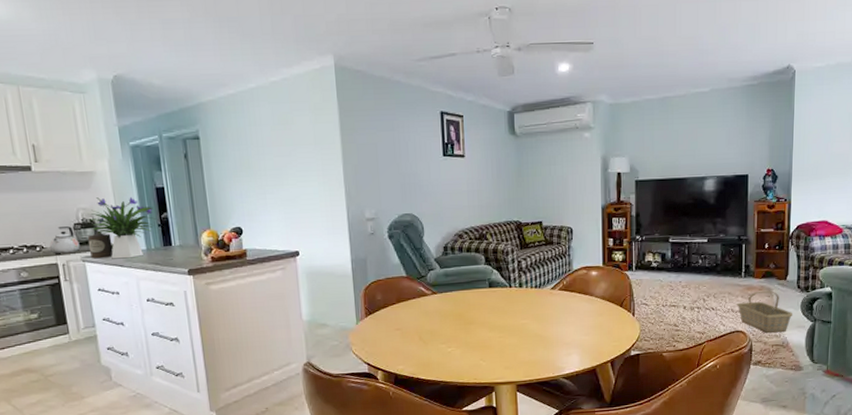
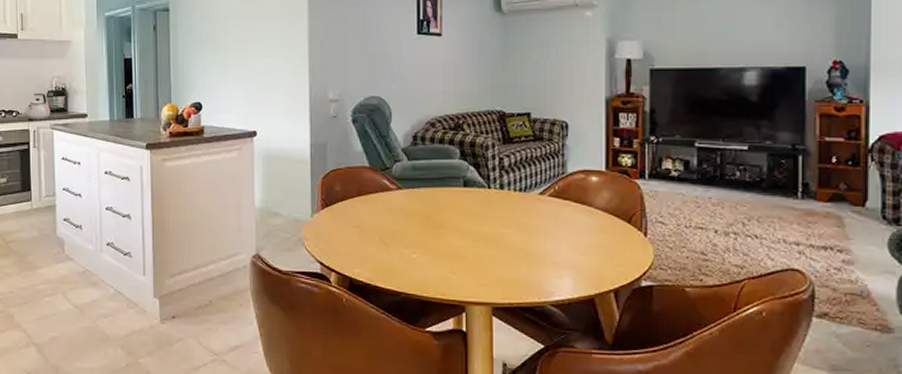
canister: present [87,231,114,259] -> none [58,100,80,127]
flower arrangement: present [88,197,156,259] -> none [61,66,121,129]
basket: present [737,291,793,334] -> none [791,219,877,278]

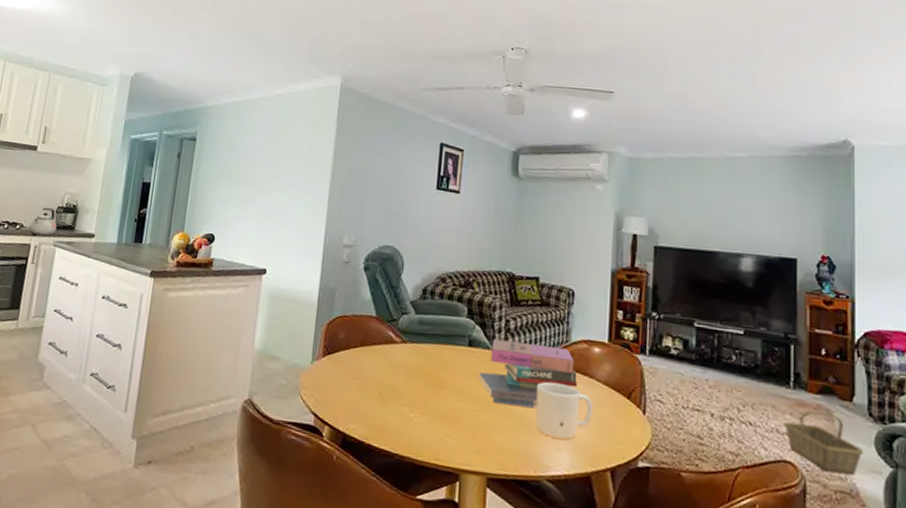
books: none [475,177,575,240] -> present [477,339,577,409]
mug: none [535,213,594,267] -> present [535,381,594,440]
basket: none [791,219,877,278] -> present [783,411,864,476]

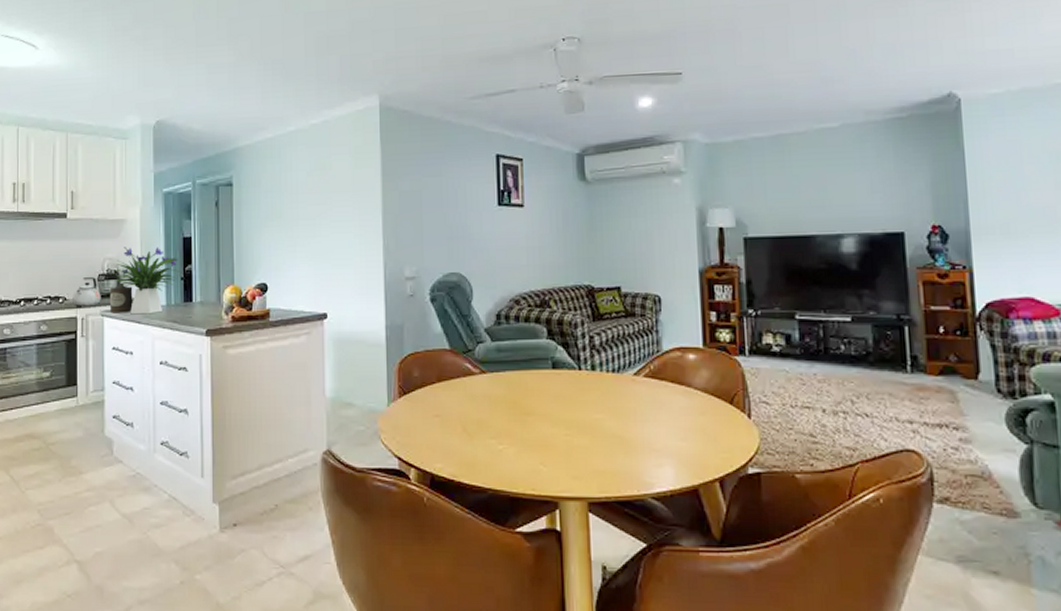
canister: none [63,218,88,246] -> present [109,284,133,314]
flower arrangement: none [72,184,135,250] -> present [113,247,180,315]
books: present [477,339,577,409] -> none [566,358,674,426]
mug: present [535,381,594,440] -> none [630,395,695,455]
basket: present [783,411,864,476] -> none [903,395,995,457]

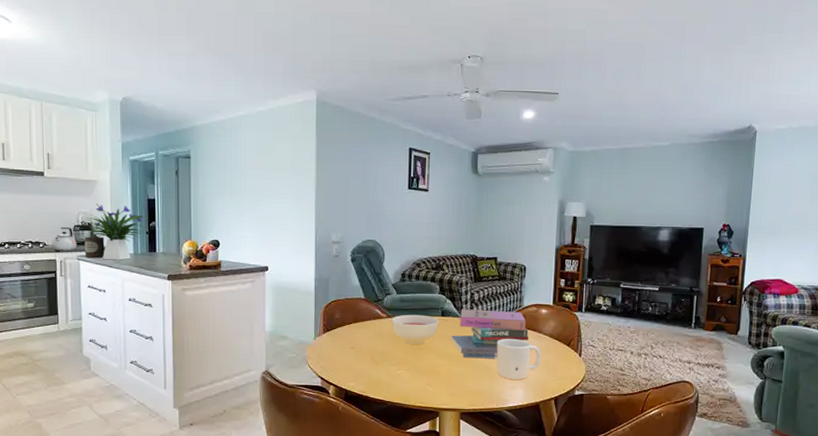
bowl: none [486,368,550,410] -> present [391,314,439,345]
books: none [566,358,674,426] -> present [450,309,529,359]
mug: none [630,395,695,455] -> present [496,338,541,380]

